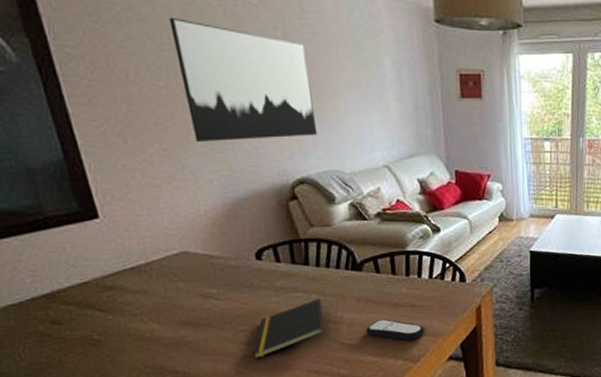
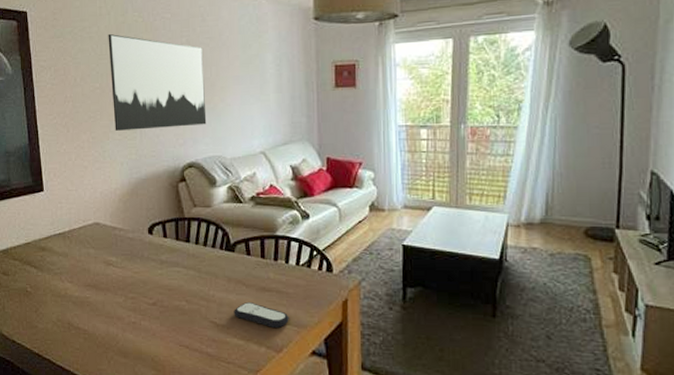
notepad: present [252,298,324,360] -> none [137,275,198,327]

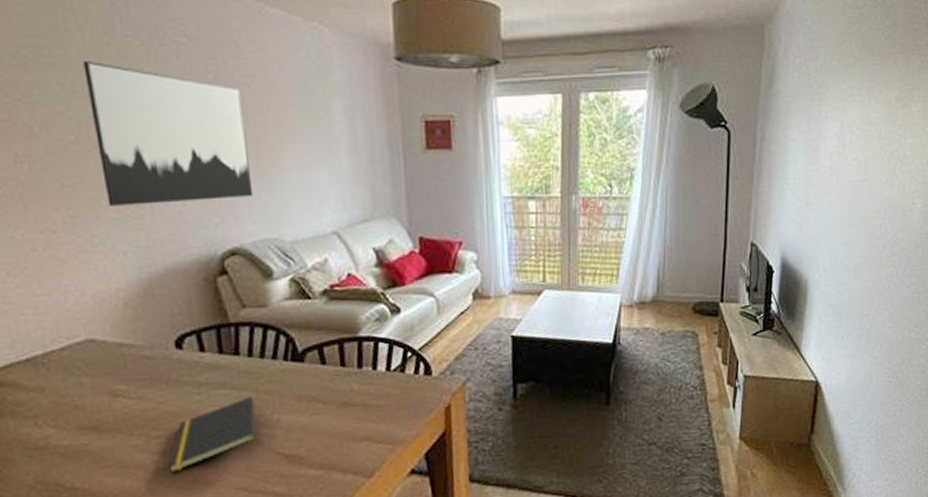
notepad: none [137,275,198,327] -> present [167,396,256,474]
remote control: present [234,302,289,328] -> none [307,422,381,450]

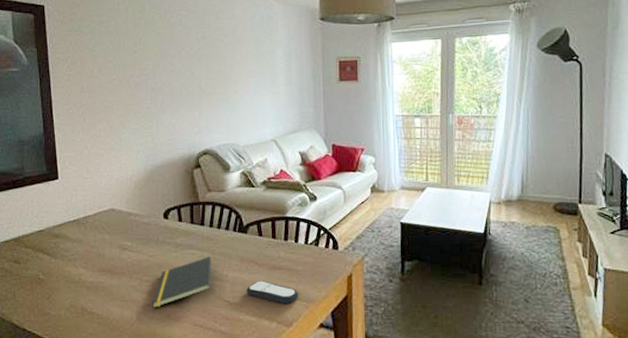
wall art: present [83,60,254,206] -> none [126,28,221,120]
remote control: none [307,422,381,450] -> present [246,281,299,303]

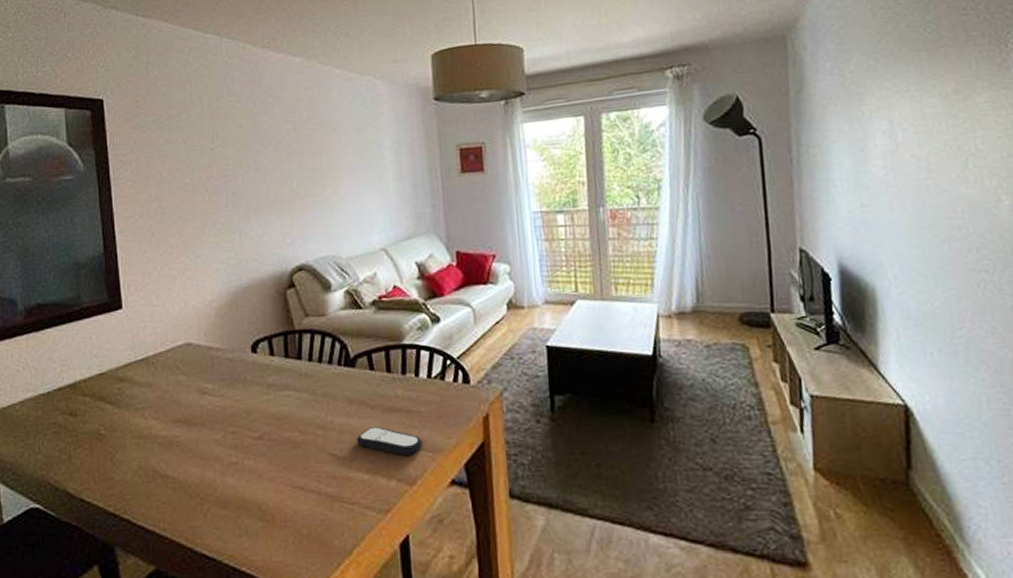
notepad: present [151,256,212,309] -> none [239,398,313,468]

